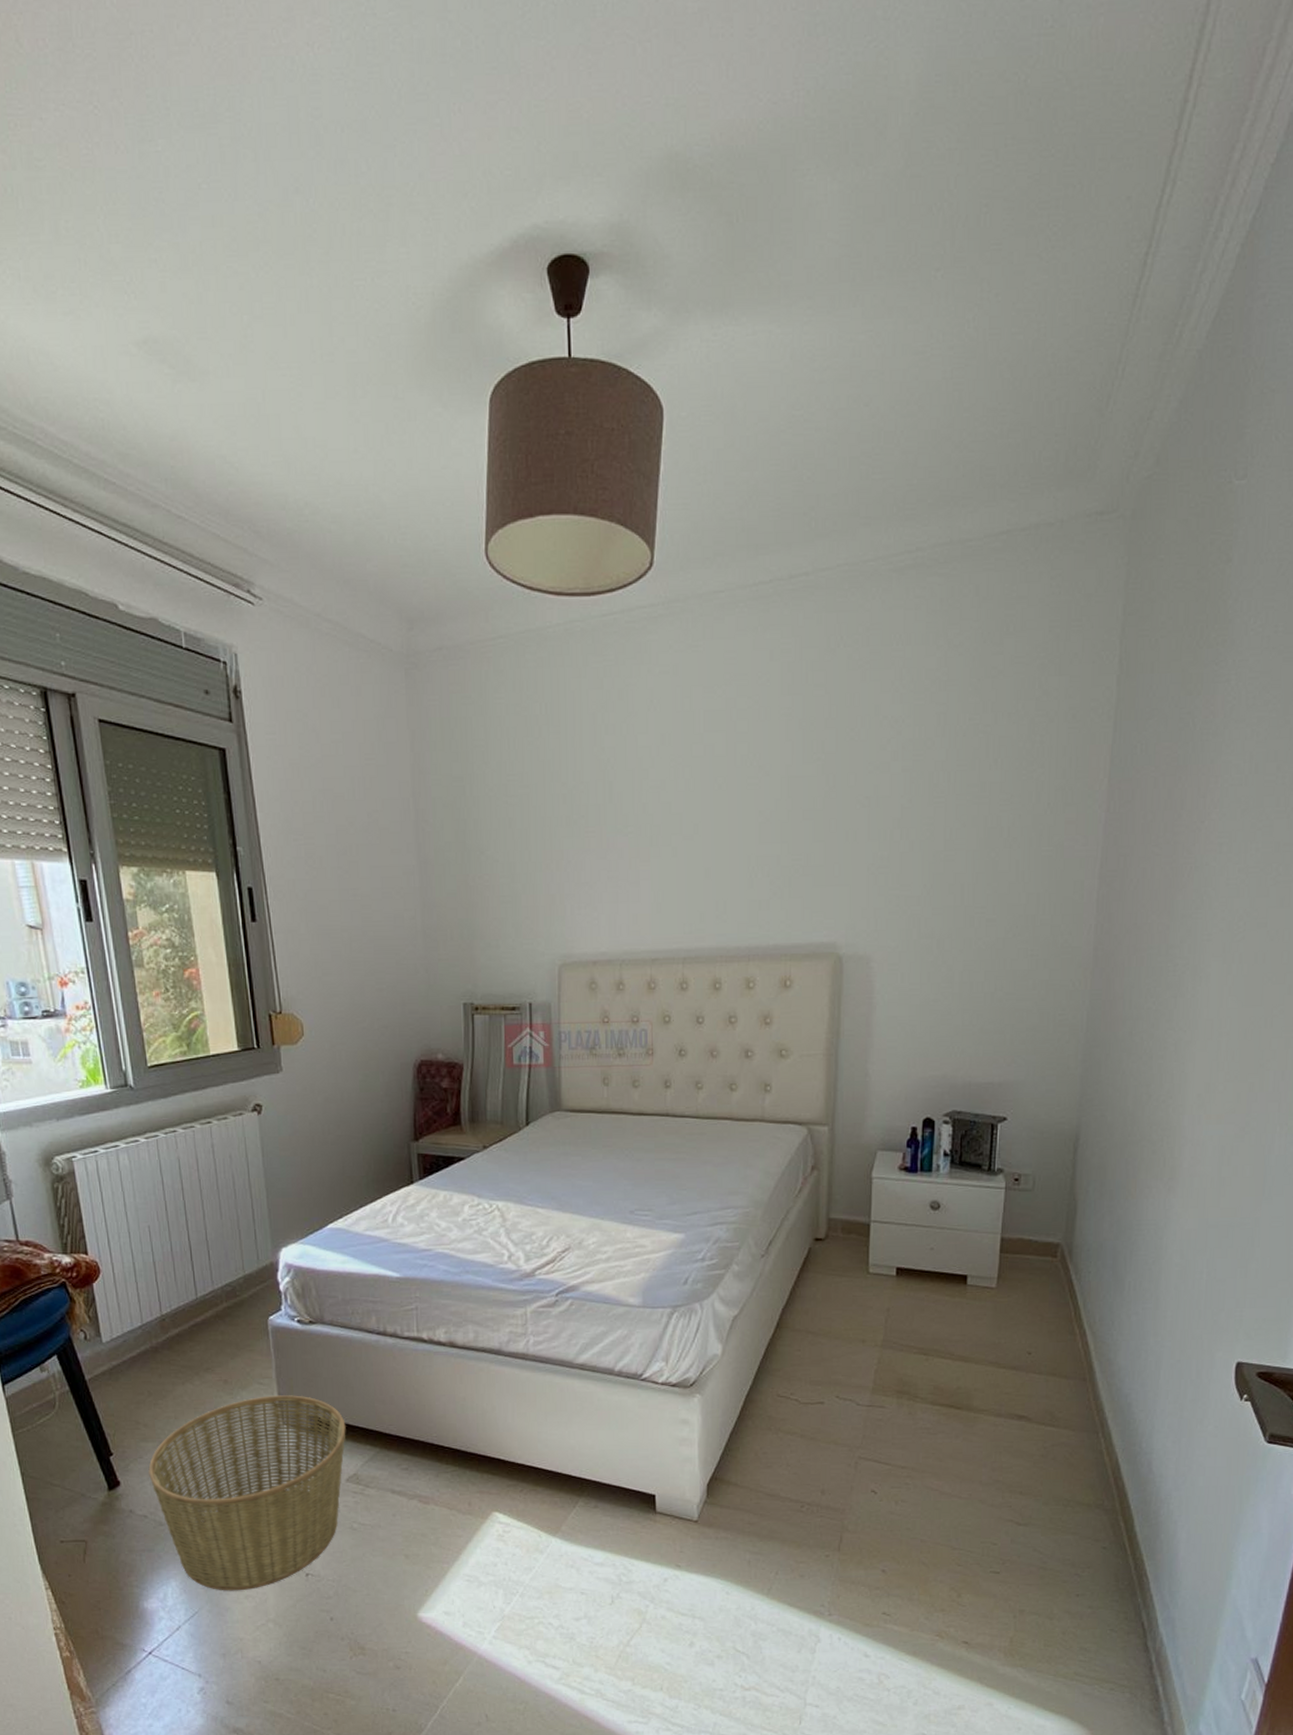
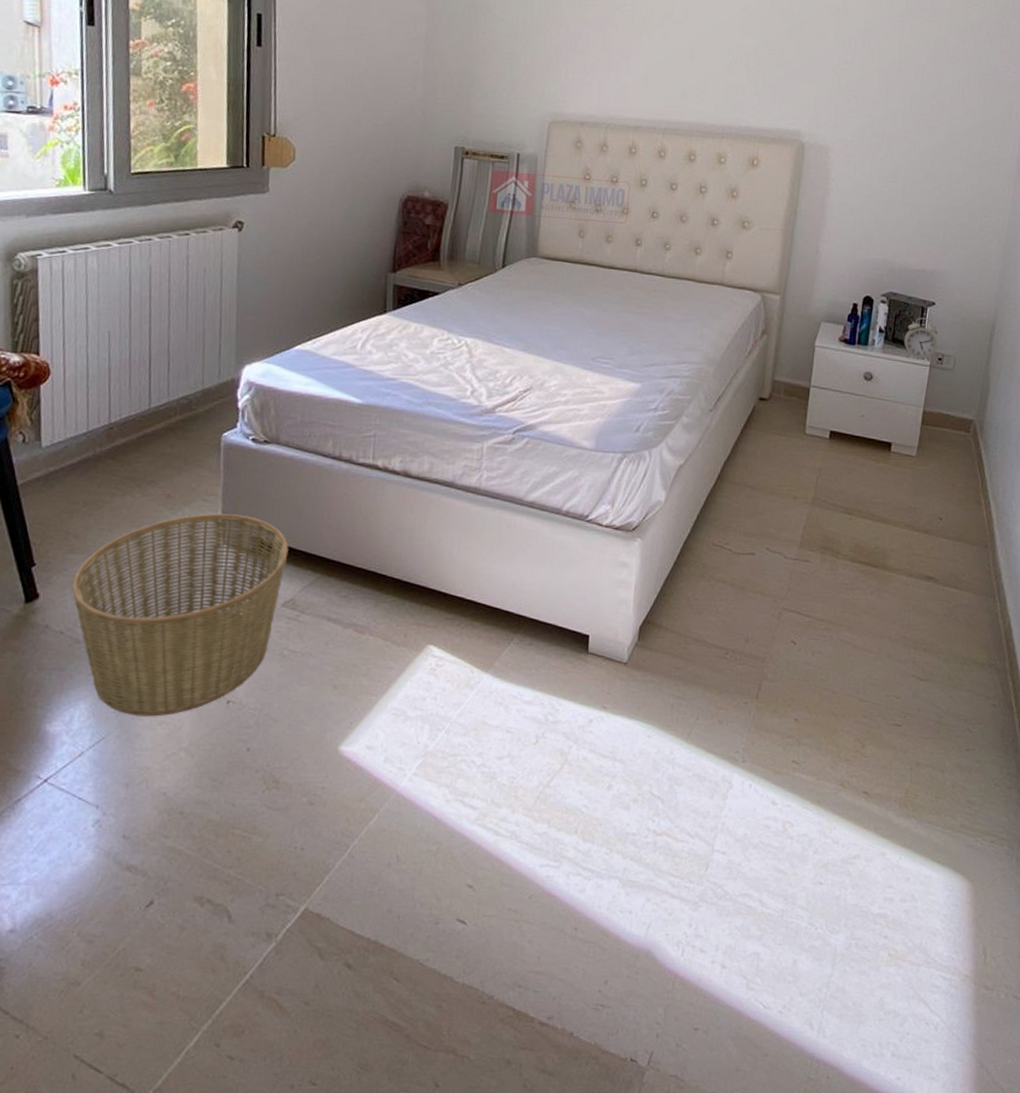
alarm clock: none [973,1135,1013,1183] -> present [904,317,939,361]

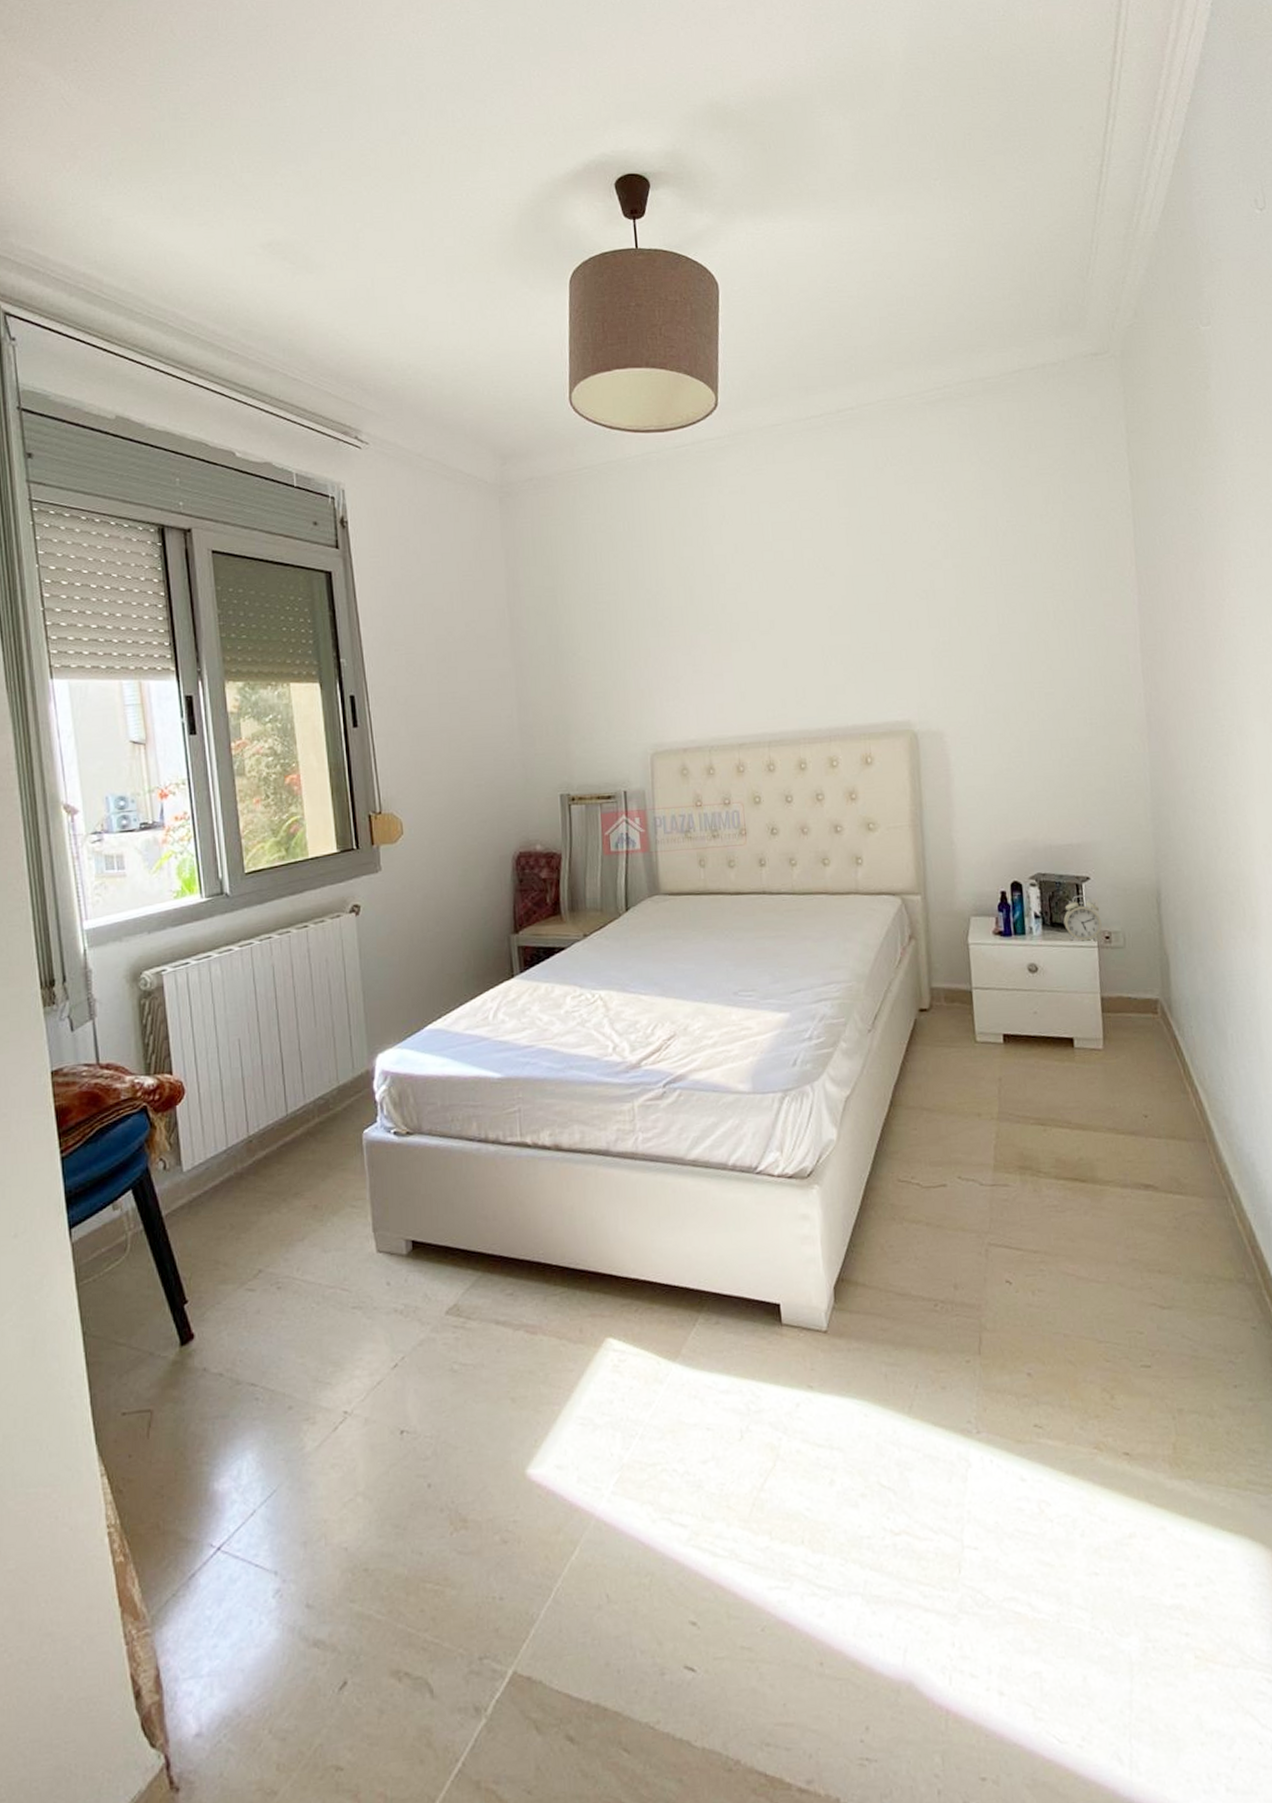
basket: present [72,513,289,717] -> none [227,1217,446,1461]

